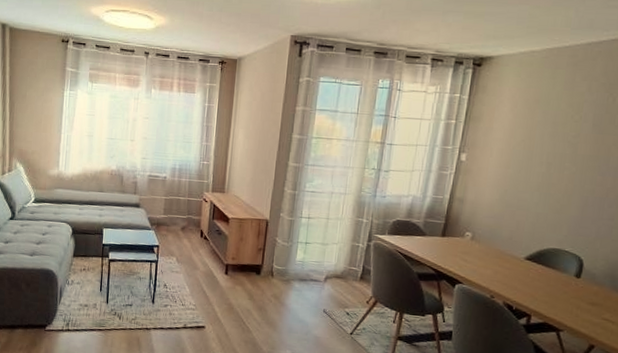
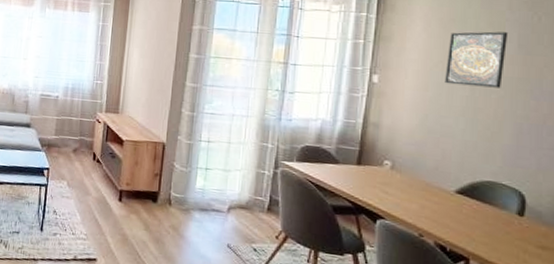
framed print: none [525,112,586,165] -> present [444,31,509,88]

